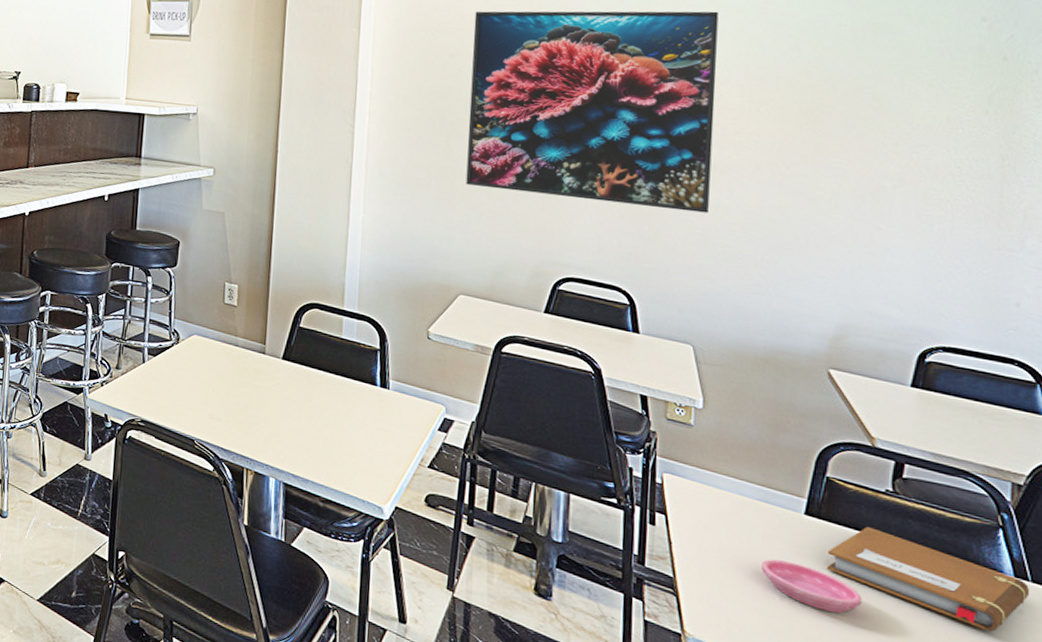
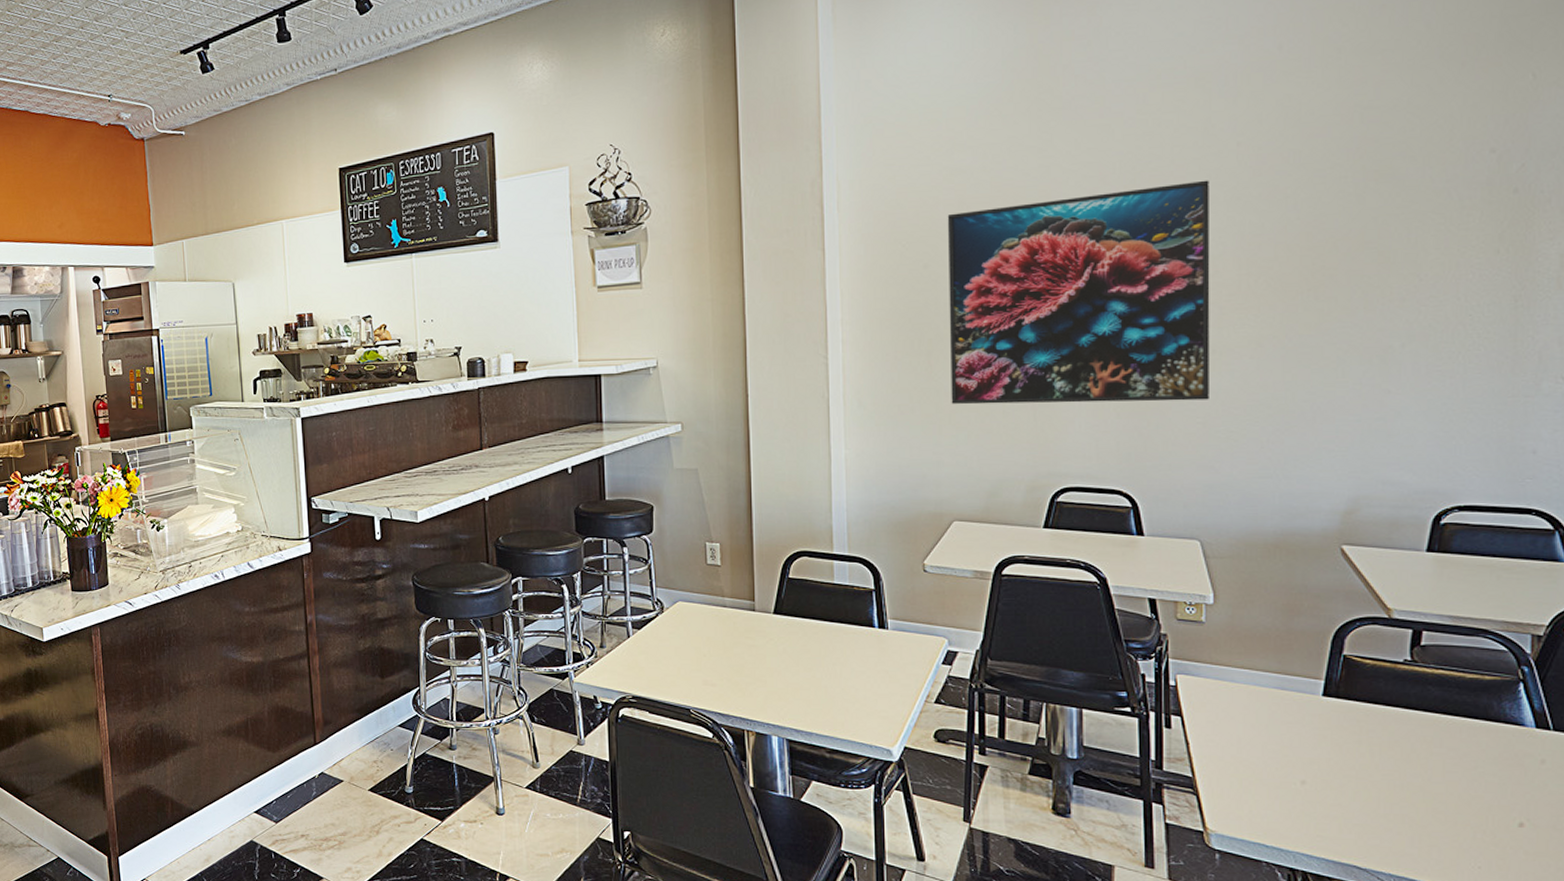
saucer: present [760,559,863,613] -> none [1280,745,1384,788]
notebook: present [826,527,1030,631] -> none [1346,699,1552,784]

